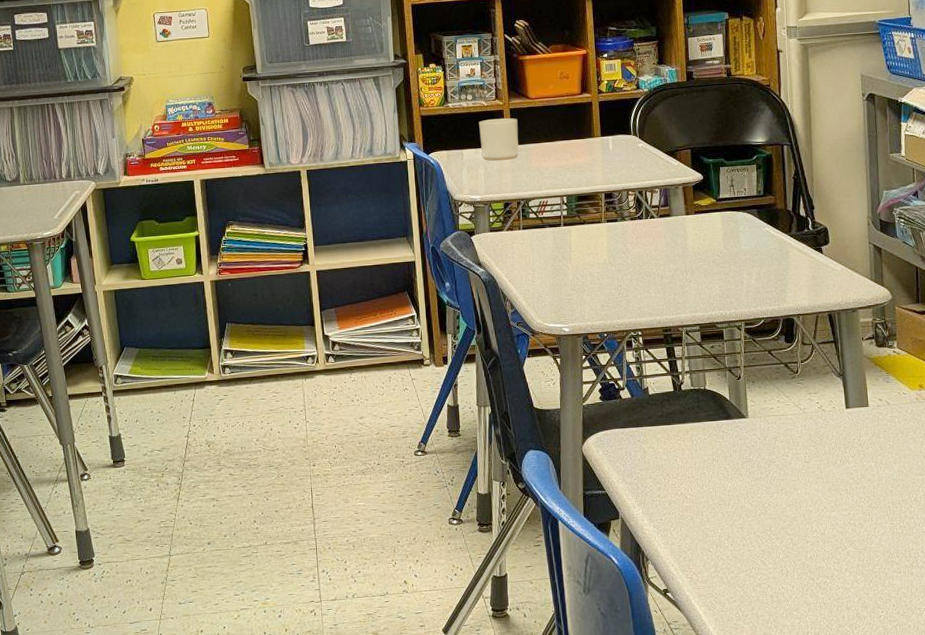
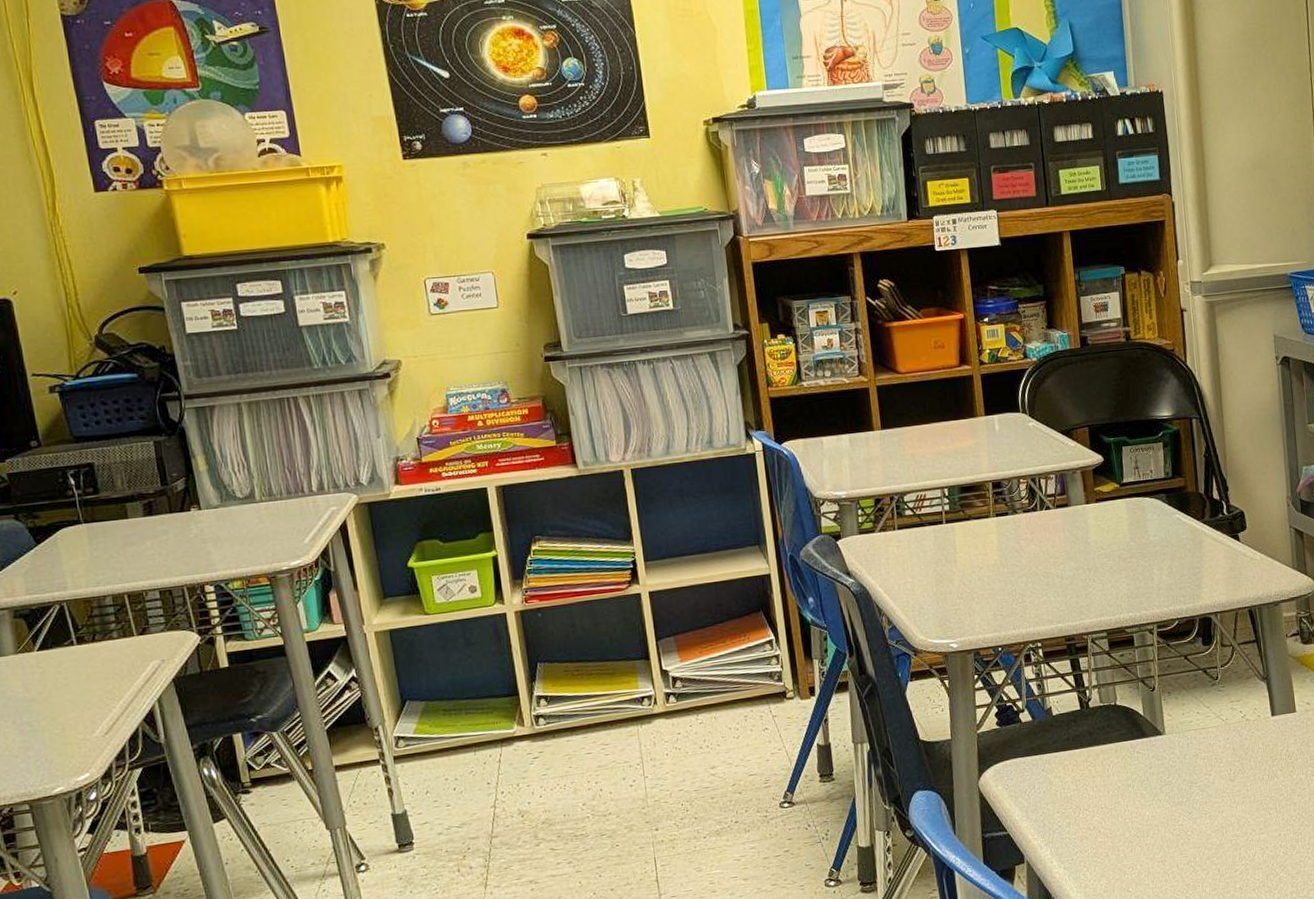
mug: present [479,118,519,161] -> none [840,397,889,450]

